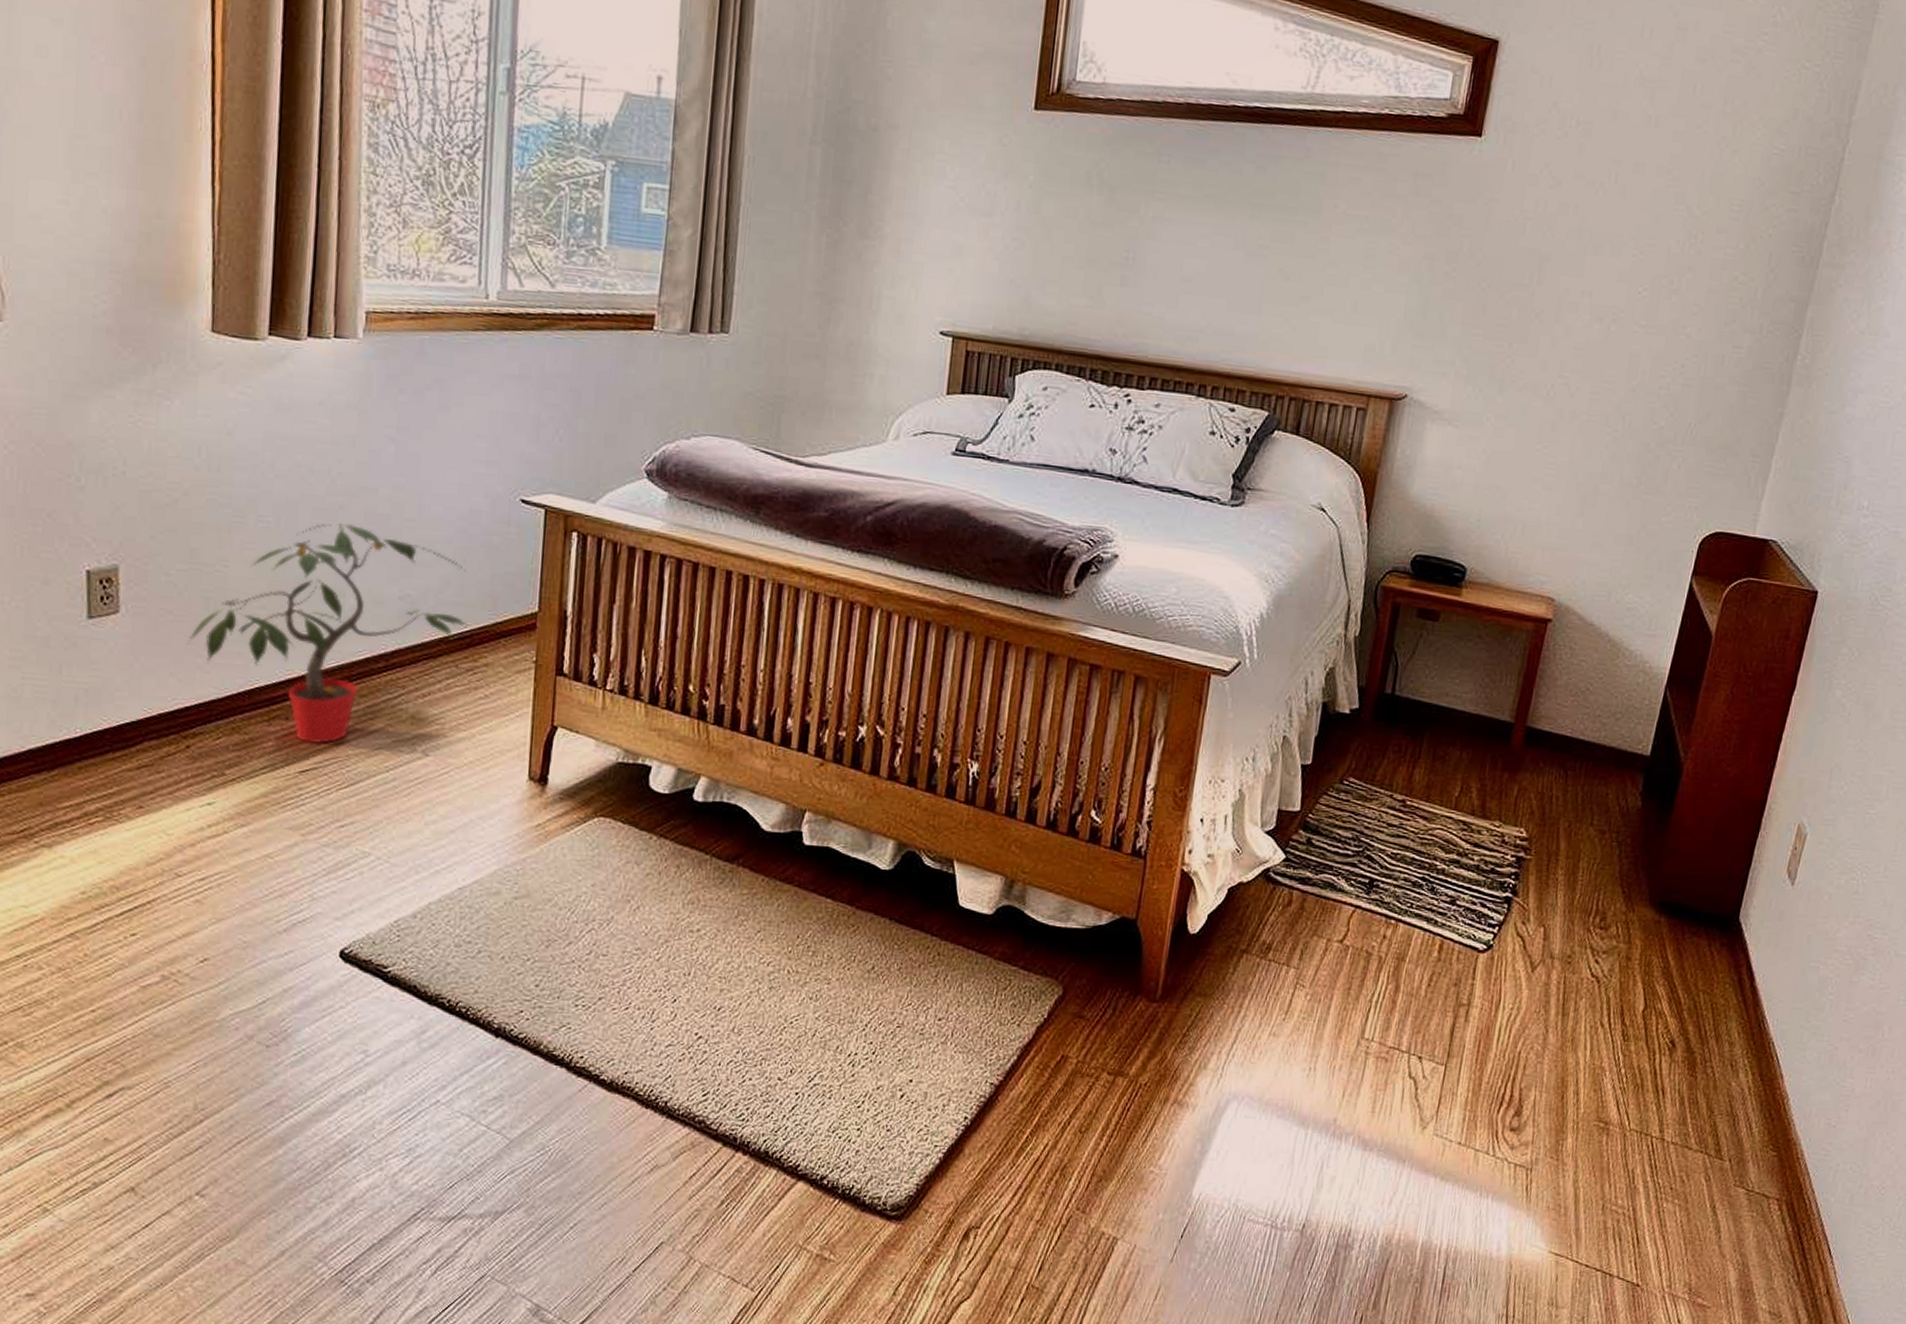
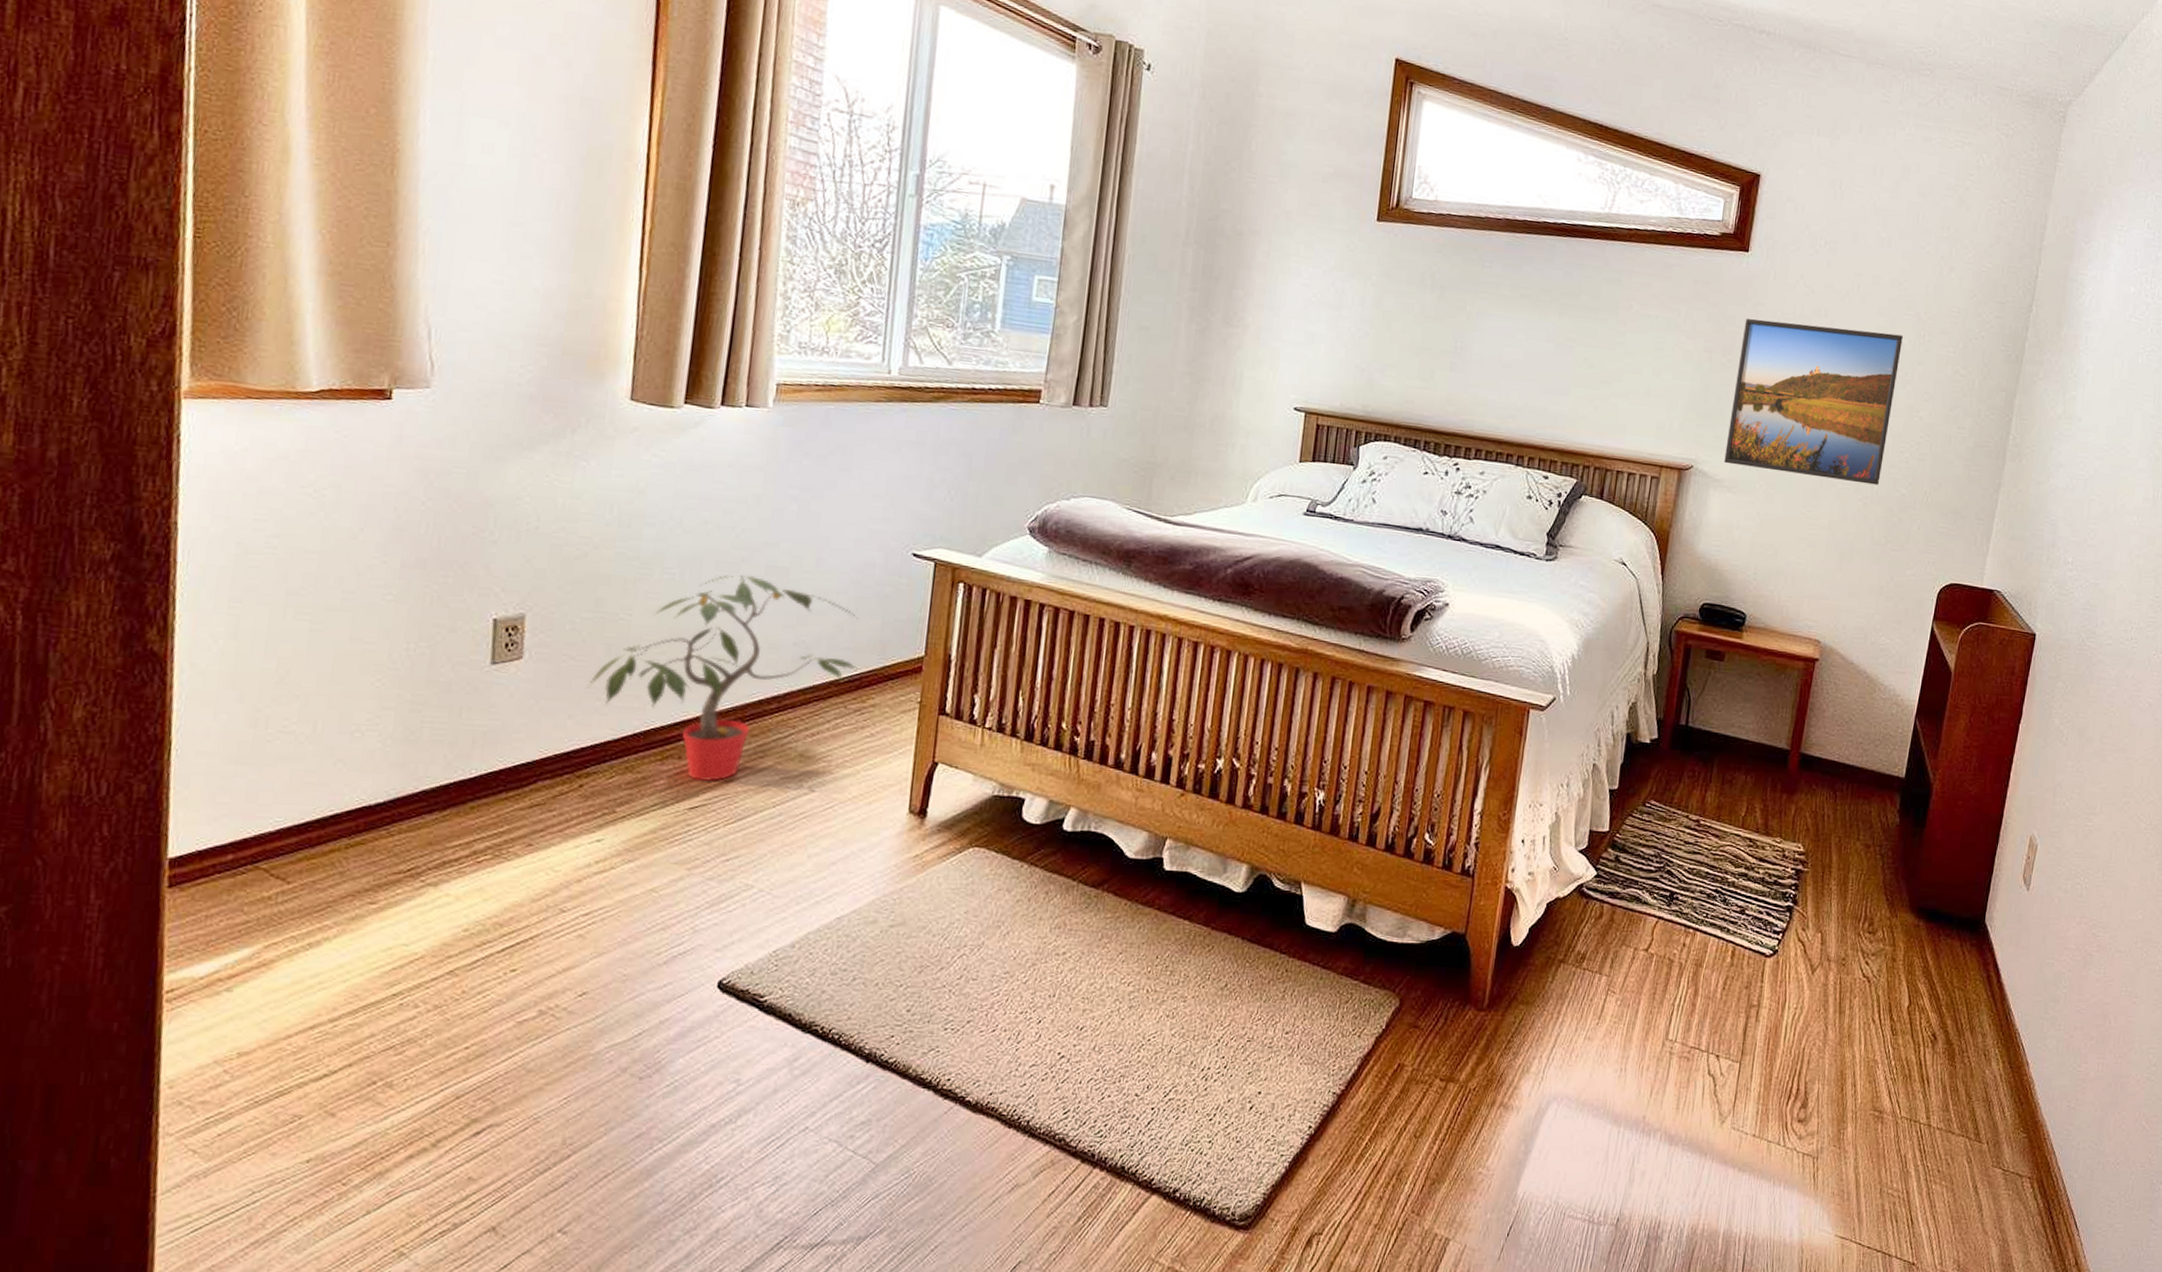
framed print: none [1445,218,1670,416] -> present [1724,319,1903,485]

